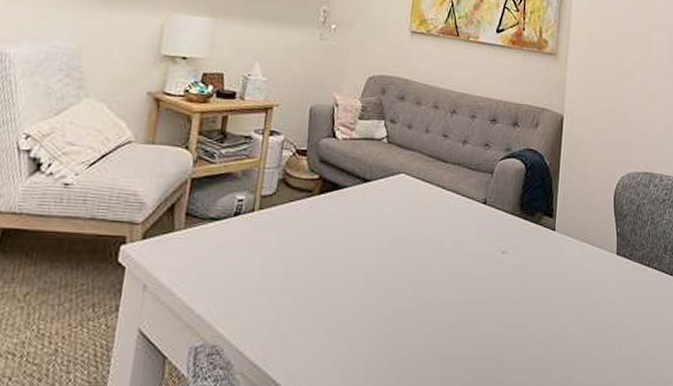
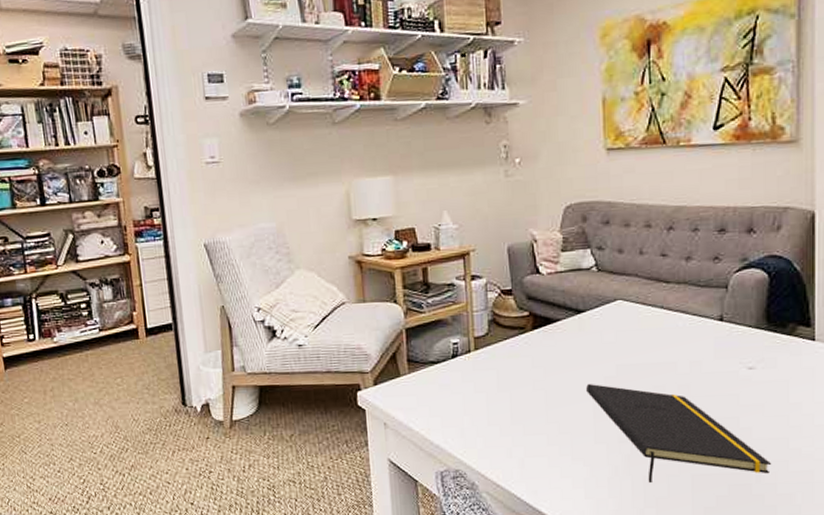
notepad: none [360,256,512,366] -> present [586,384,772,482]

